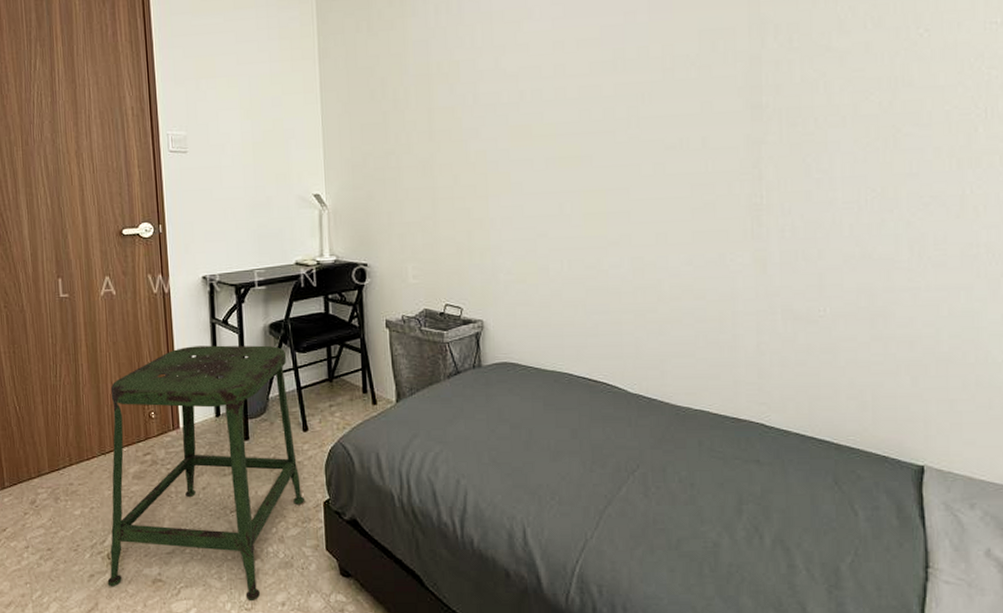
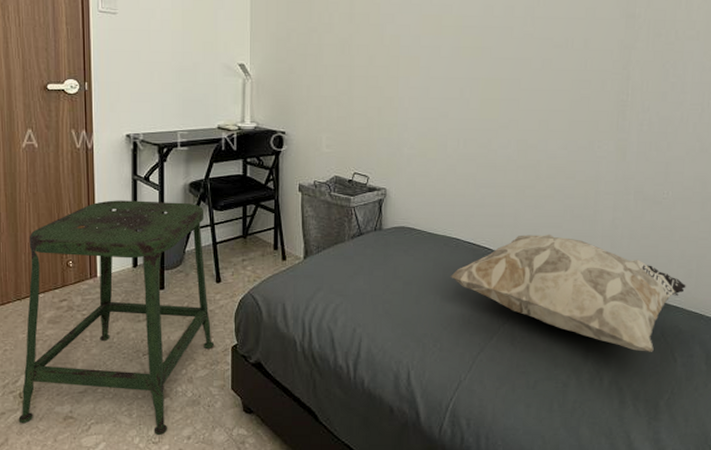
decorative pillow: none [564,364,861,504] -> present [450,234,686,352]

